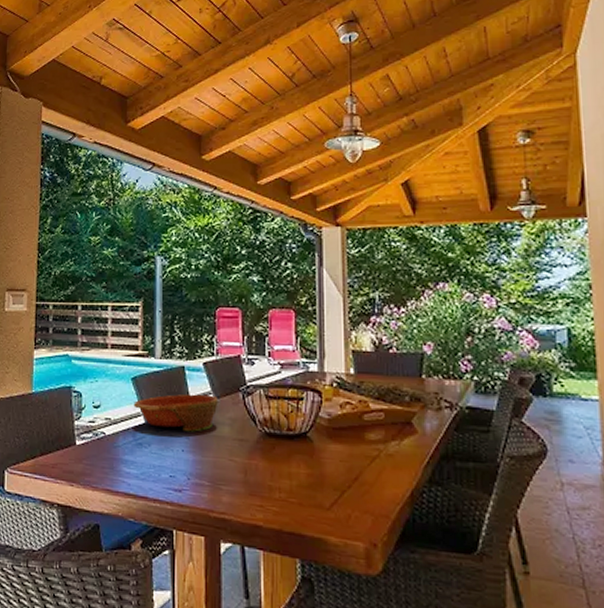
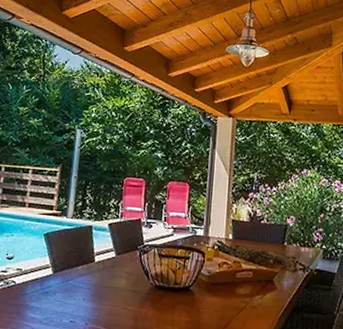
bowl: present [133,393,218,432] -> none [43,250,119,284]

